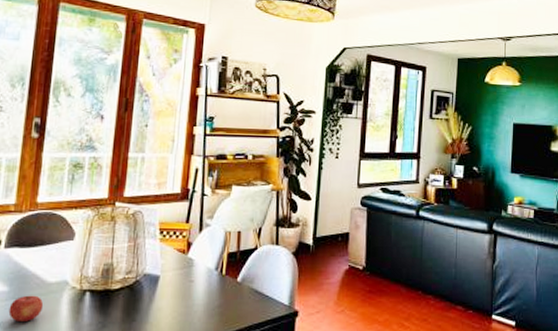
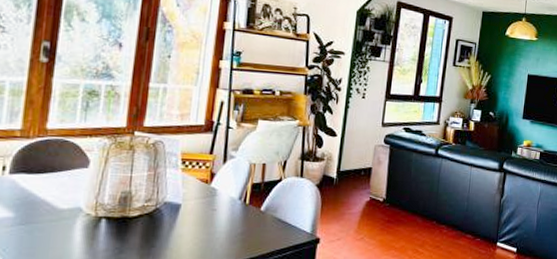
fruit: present [8,295,44,321] -> none [14,221,55,247]

